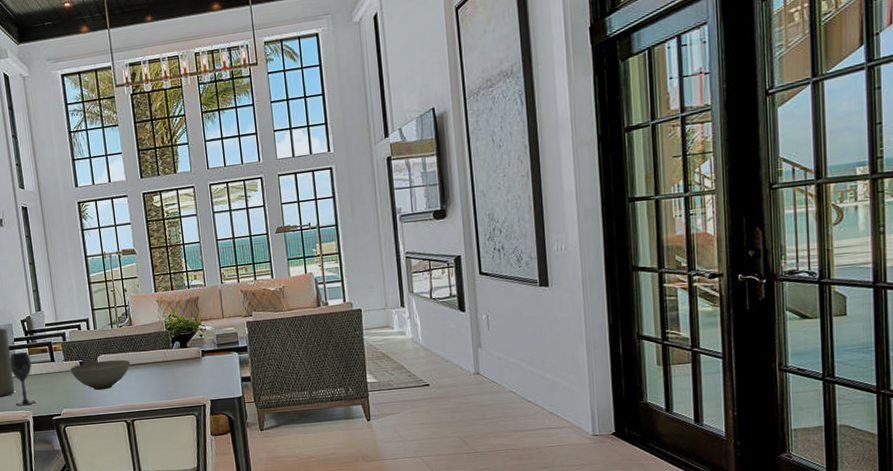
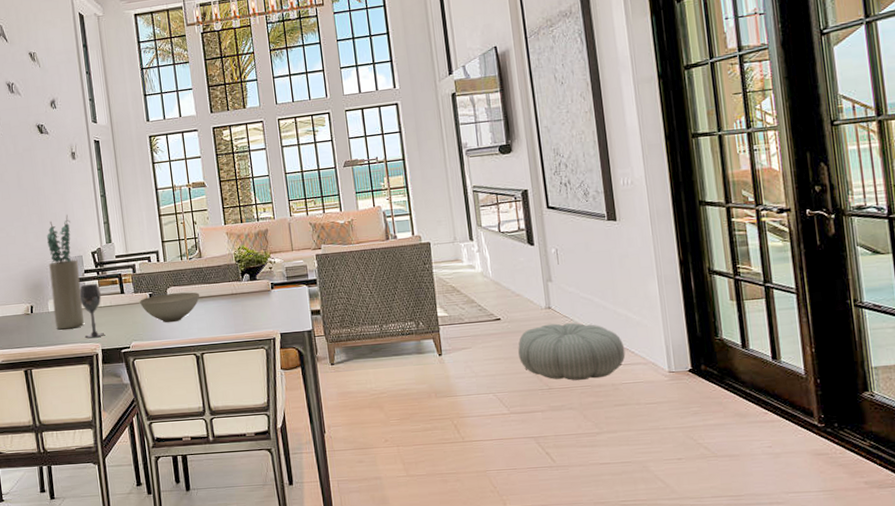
pouf: none [445,388,551,444] -> present [518,323,626,381]

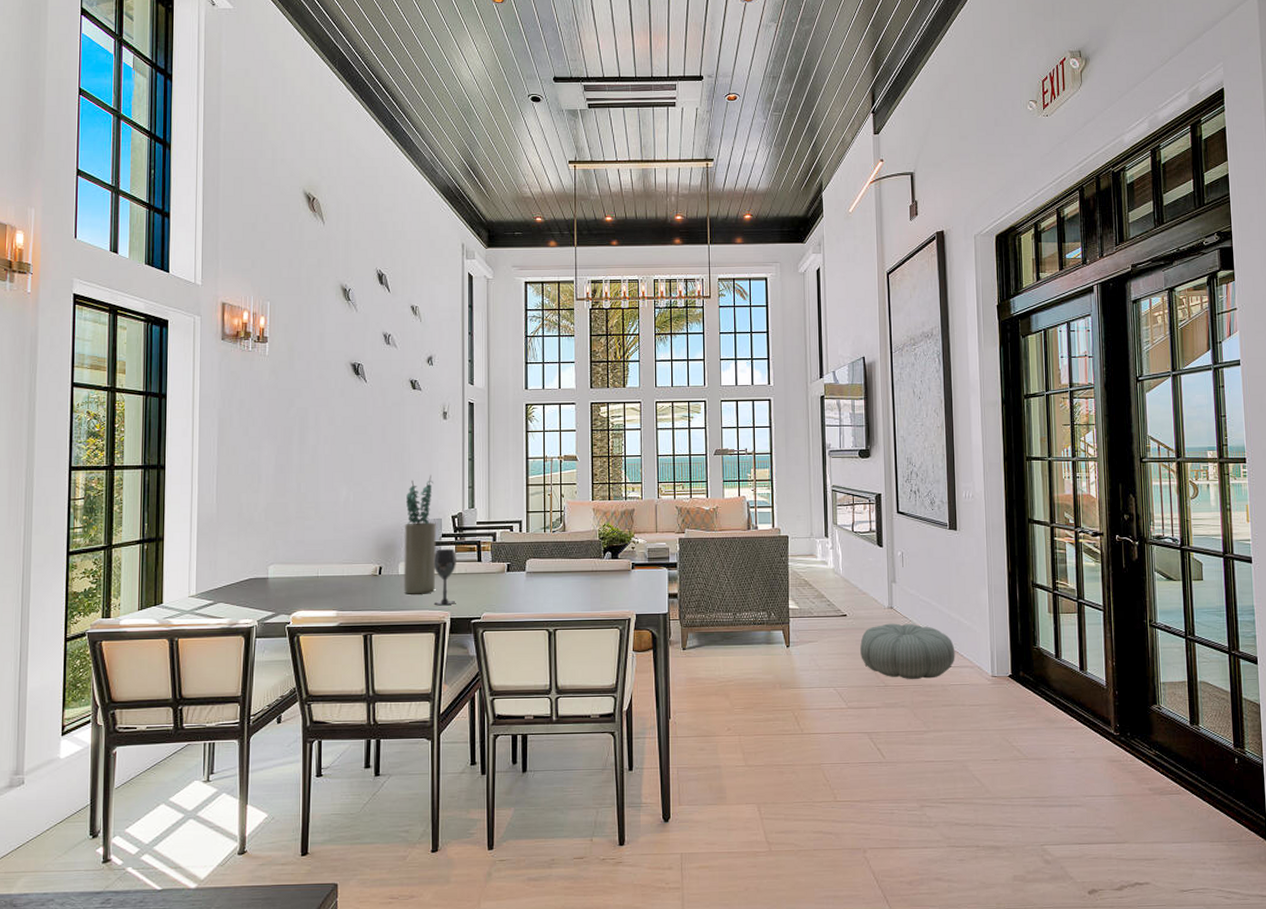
bowl: present [140,292,200,323] -> none [497,565,560,596]

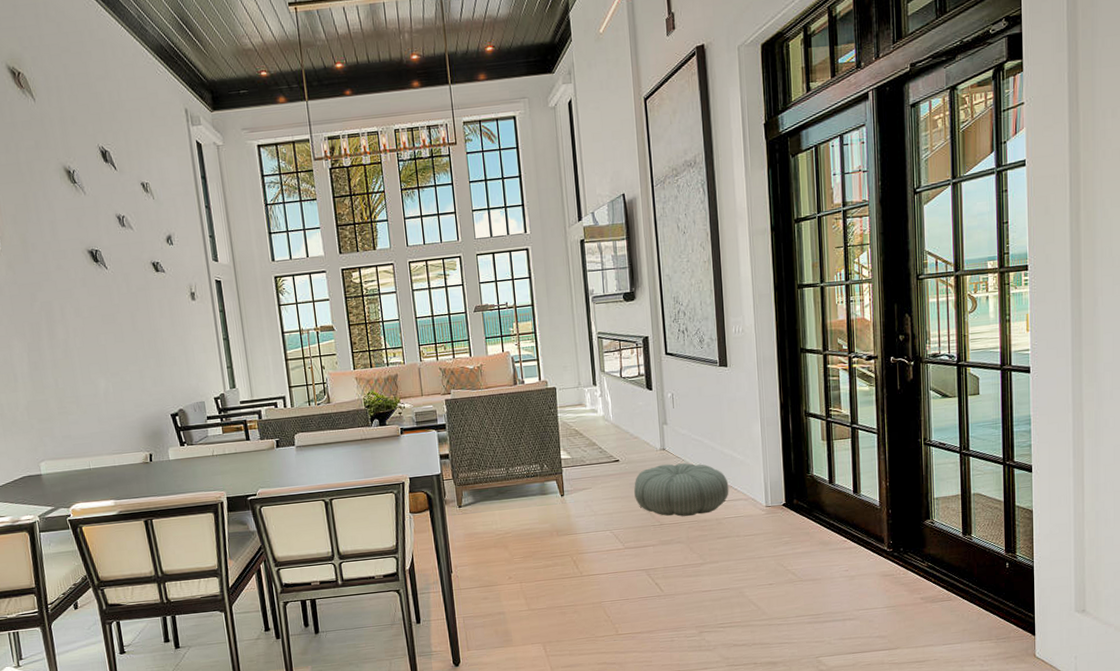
vase: present [404,475,436,594] -> none [165,358,208,478]
wine glass: present [433,548,456,606] -> none [202,430,229,487]

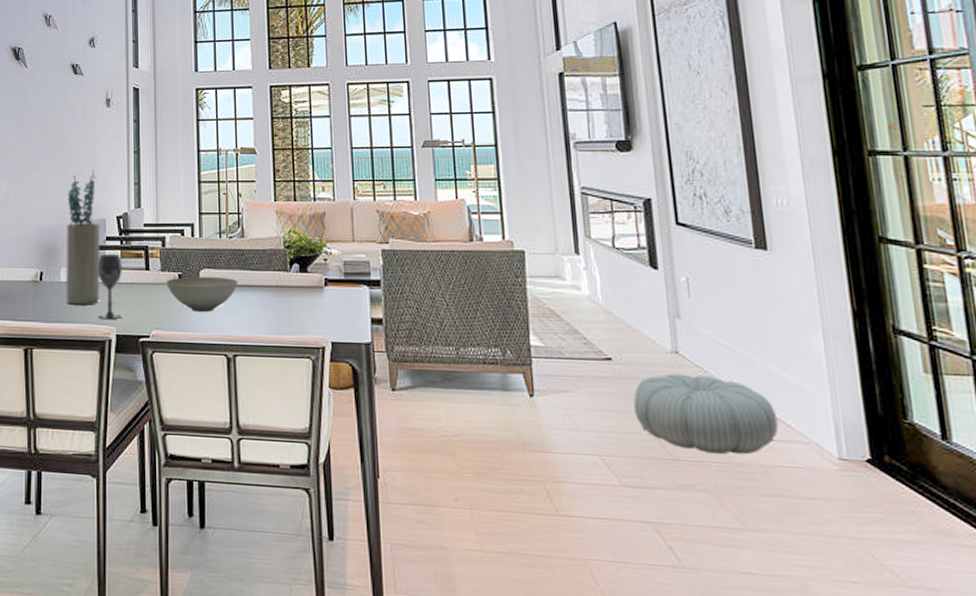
vase: none [165,358,208,478] -> present [66,169,100,305]
wine glass: none [202,430,229,487] -> present [97,253,122,320]
bowl: none [266,438,329,470] -> present [167,277,238,313]

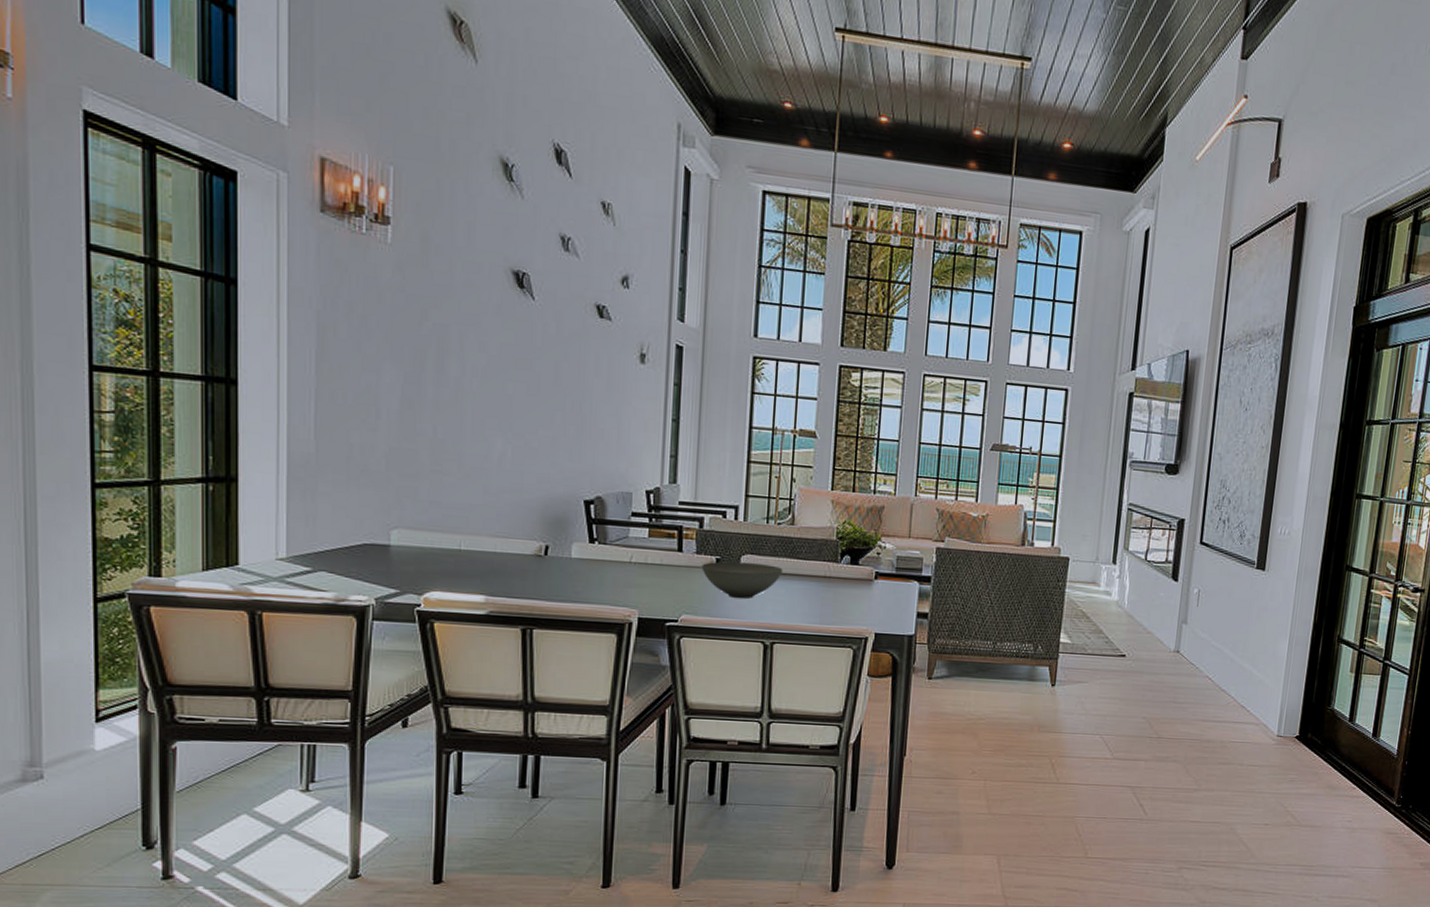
vase: present [66,169,100,305] -> none [577,435,624,586]
wine glass: present [97,253,122,320] -> none [617,530,650,602]
pouf: present [633,373,779,455] -> none [1135,668,1242,733]

